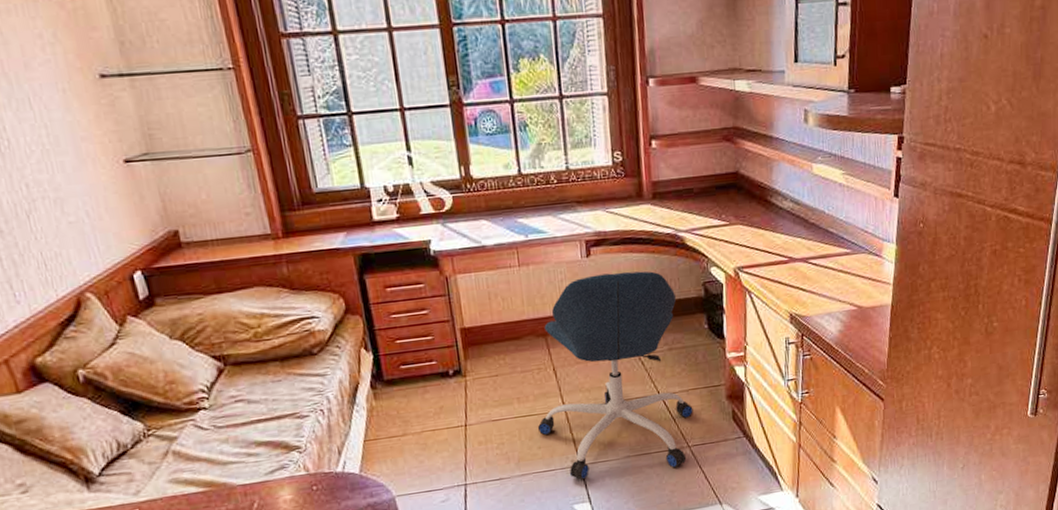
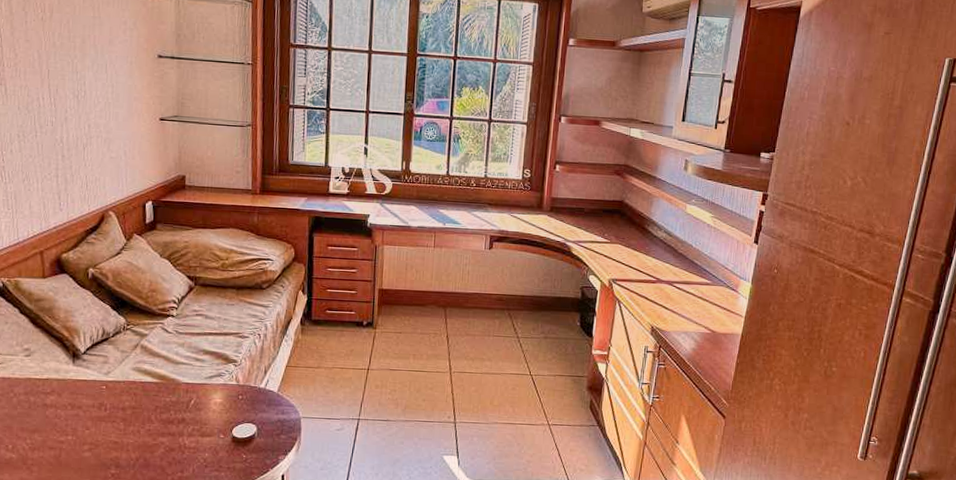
office chair: present [537,271,693,480] -> none [425,264,557,442]

